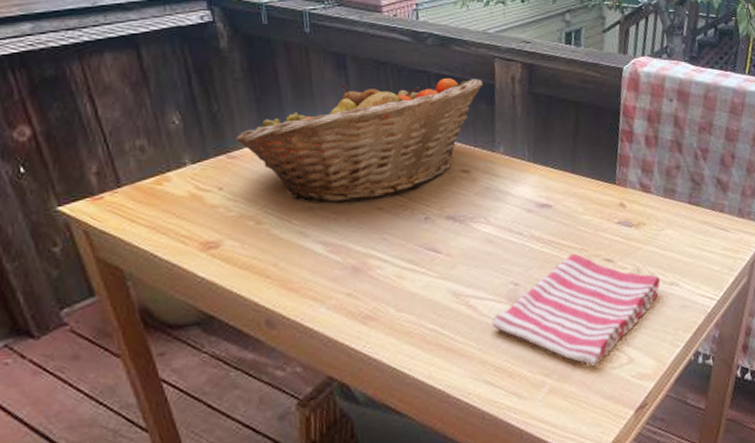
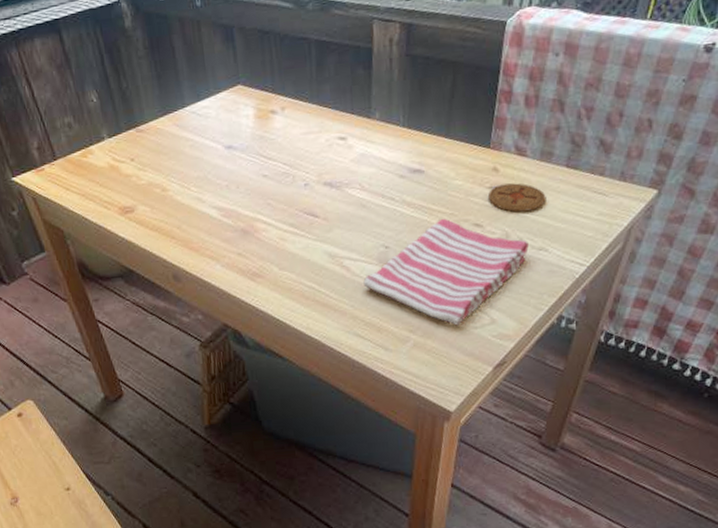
fruit basket: present [235,78,484,202] -> none [142,43,362,171]
coaster: none [617,218,673,248] -> present [488,183,546,213]

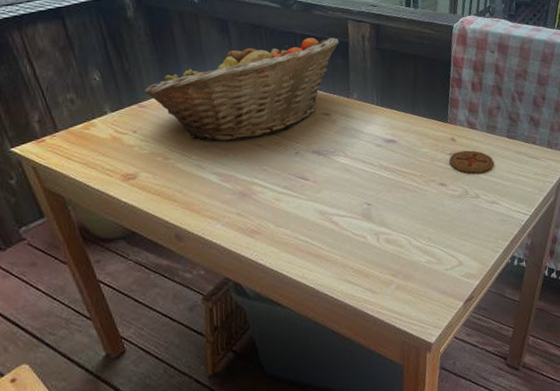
fruit basket: none [142,43,362,171] -> present [144,37,340,141]
dish towel: present [363,218,529,326] -> none [350,179,484,269]

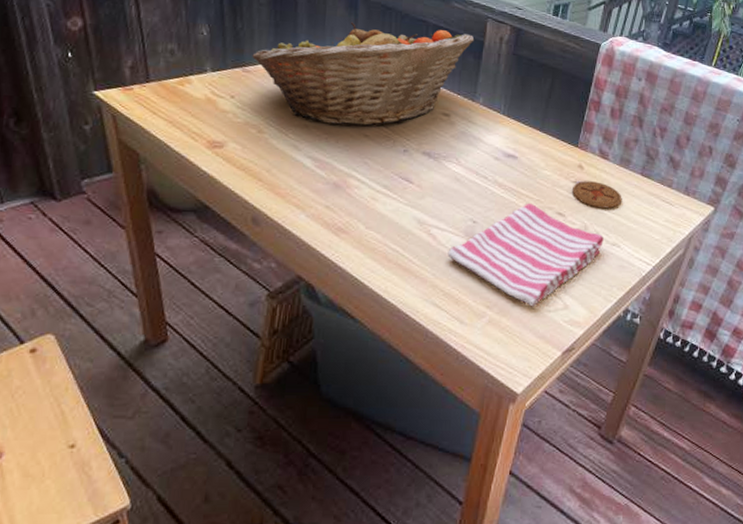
dish towel: none [350,179,484,269] -> present [447,203,604,307]

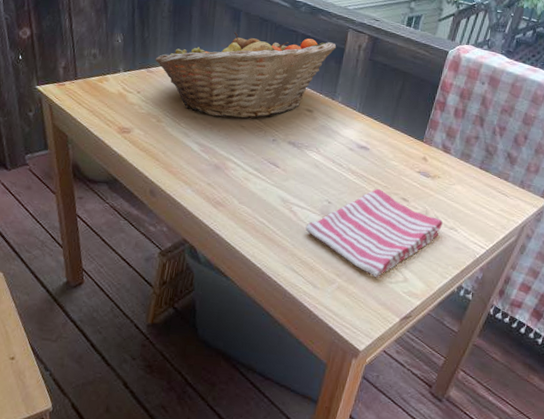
coaster: present [572,181,622,209] -> none [416,171,462,197]

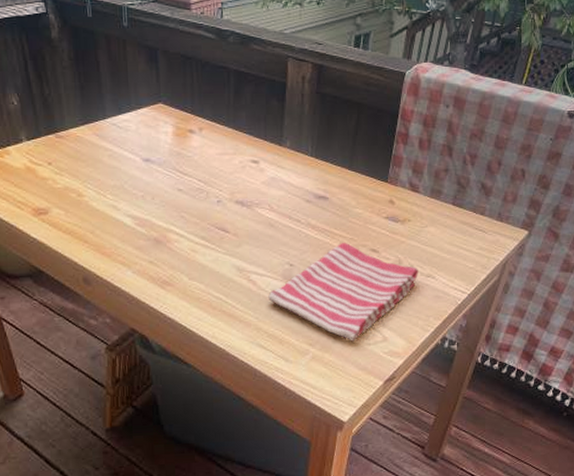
fruit basket: present [155,32,337,119] -> none [62,75,277,182]

